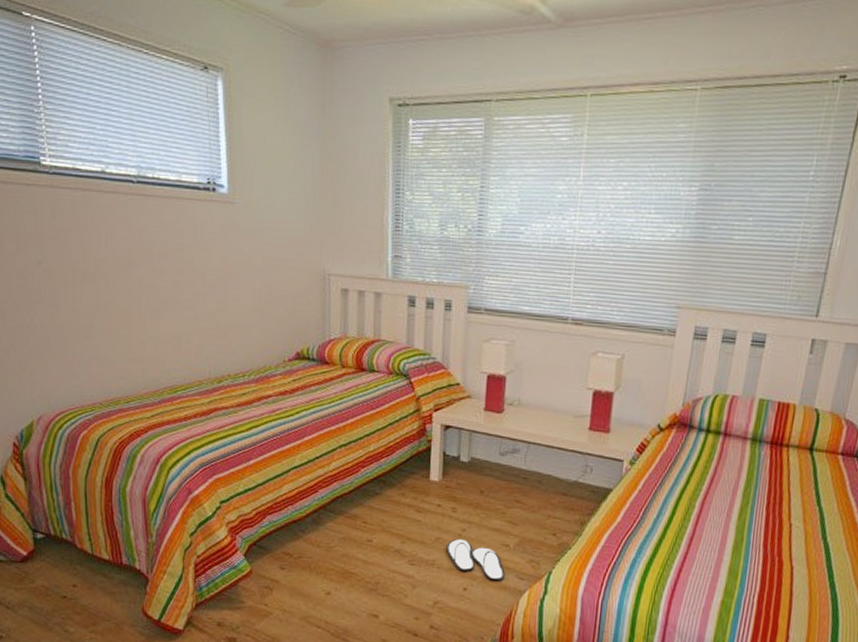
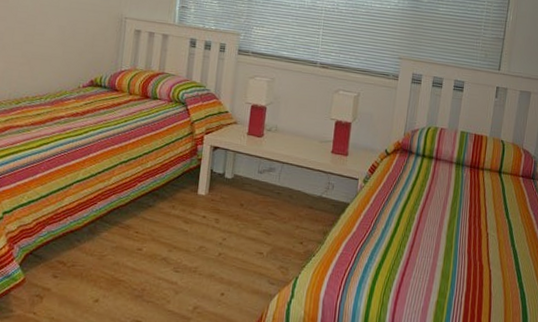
slippers: present [446,539,505,582] -> none [208,248,258,287]

